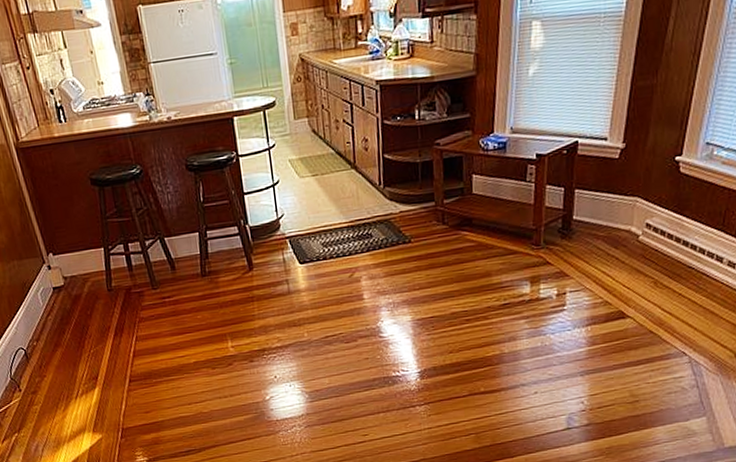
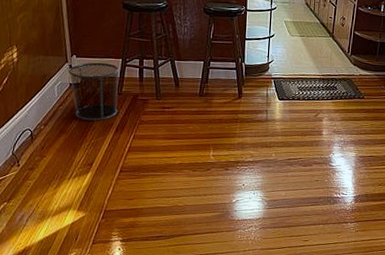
waste bin: none [47,255,112,328] -> present [68,62,120,121]

